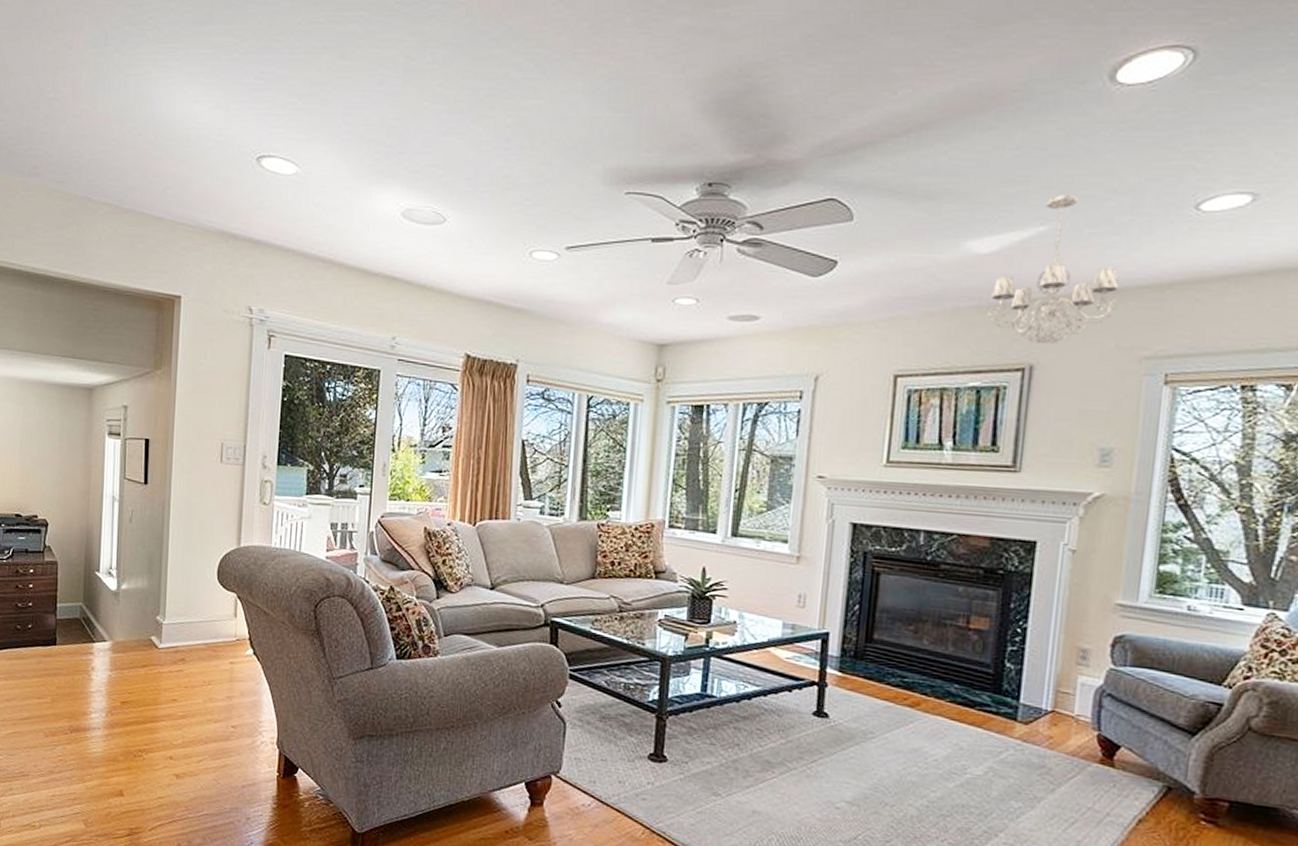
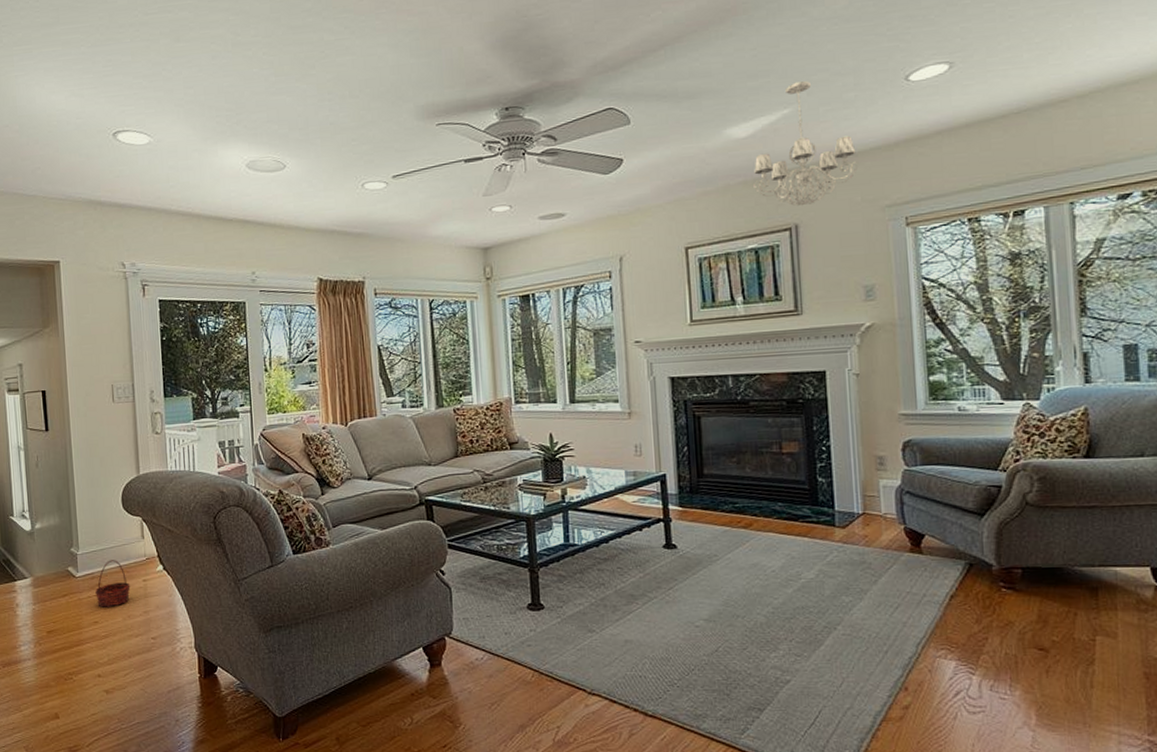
basket: none [176,635,216,687] -> present [94,560,131,607]

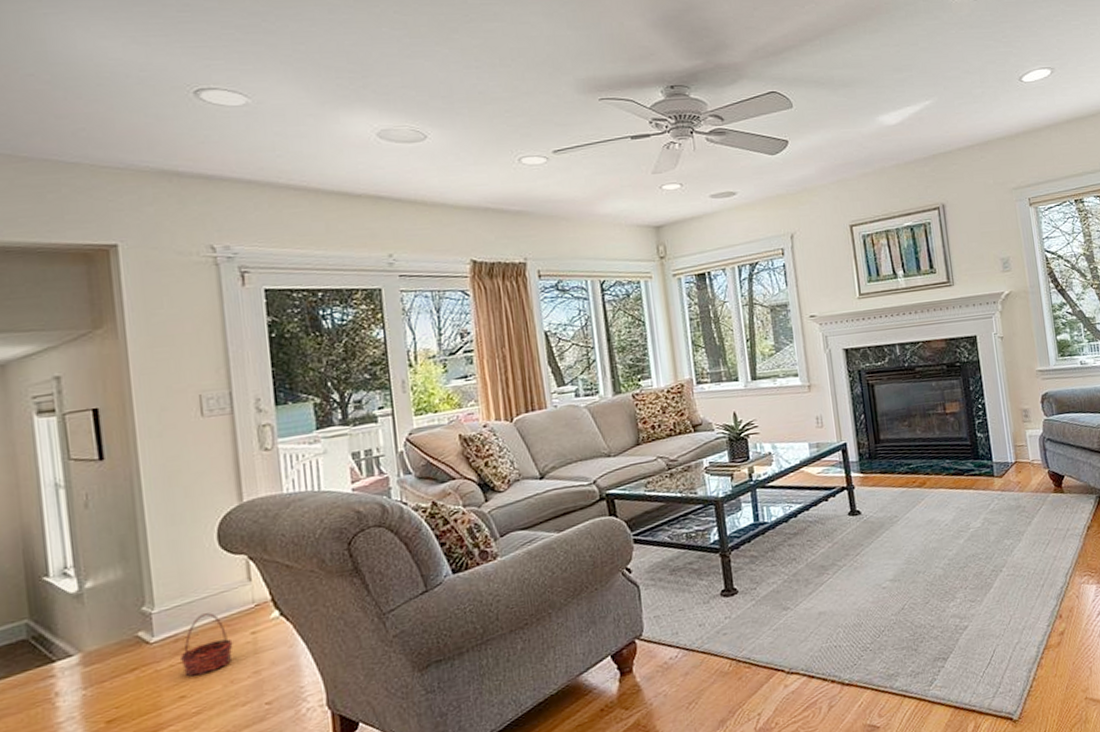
chandelier: present [752,81,857,207] -> none [904,77,988,188]

